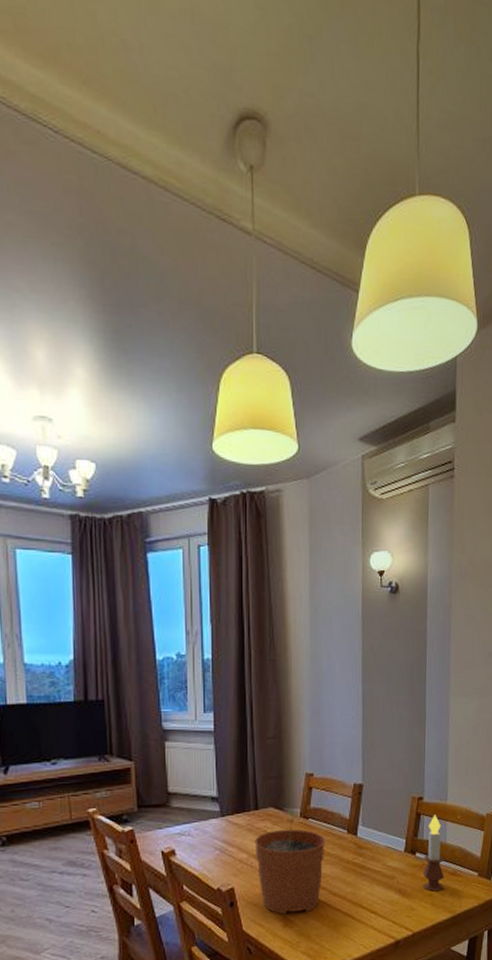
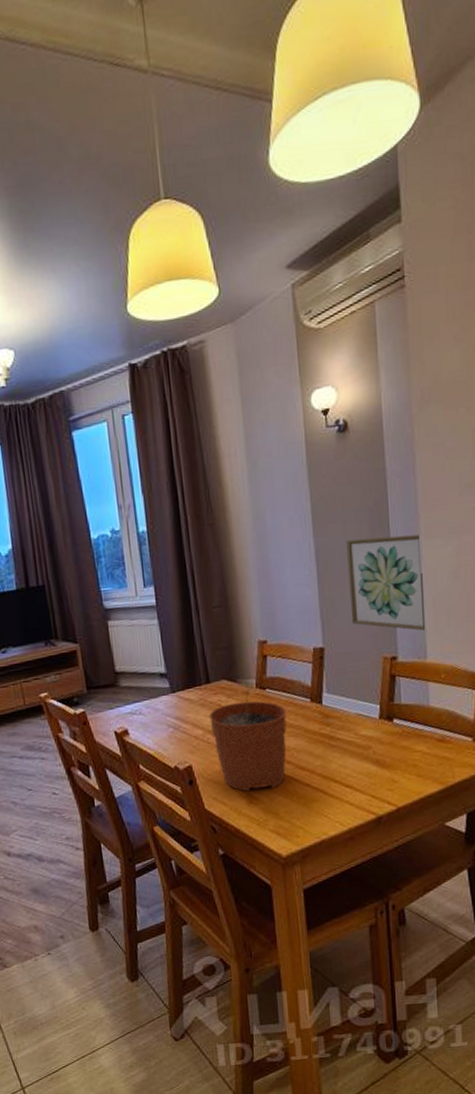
wall art: none [388,689,449,776] -> present [346,534,425,631]
candle: present [423,814,445,891] -> none [402,675,432,761]

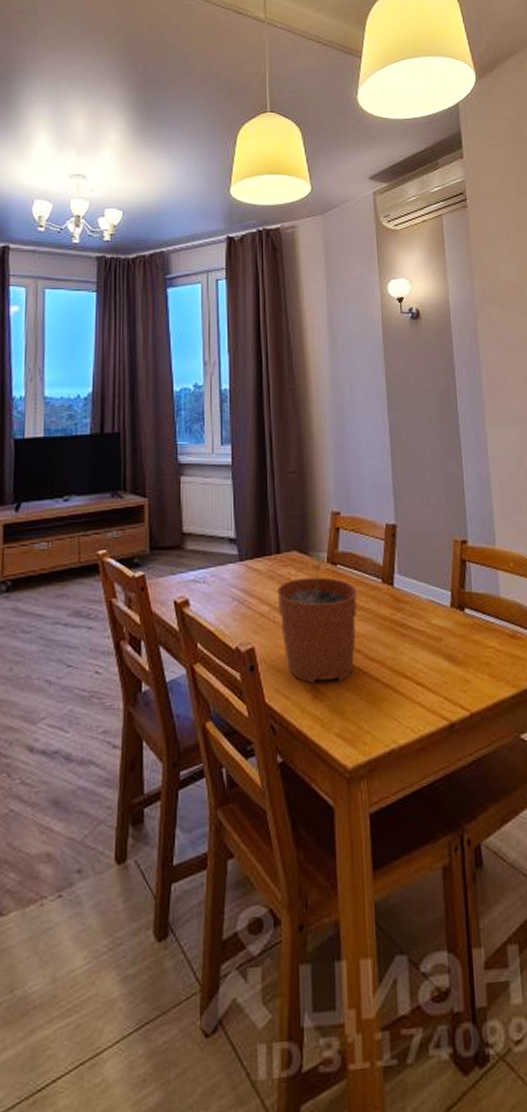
wall art: present [346,534,425,631] -> none [418,418,493,516]

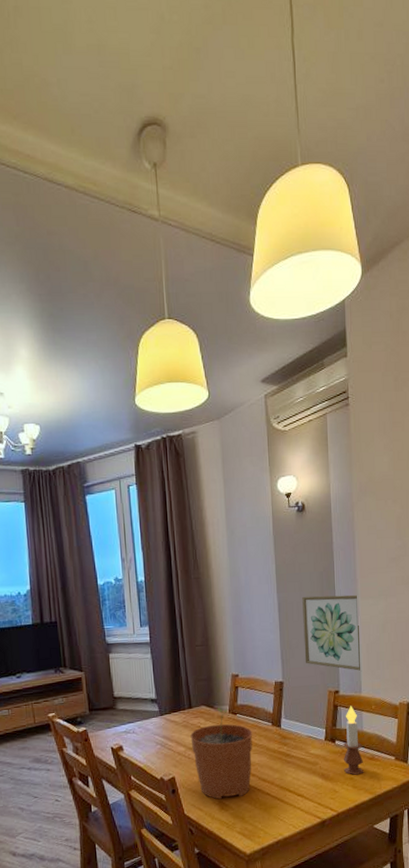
wall art: none [418,418,493,516] -> present [302,595,360,671]
candle: none [474,561,504,659] -> present [342,706,364,775]

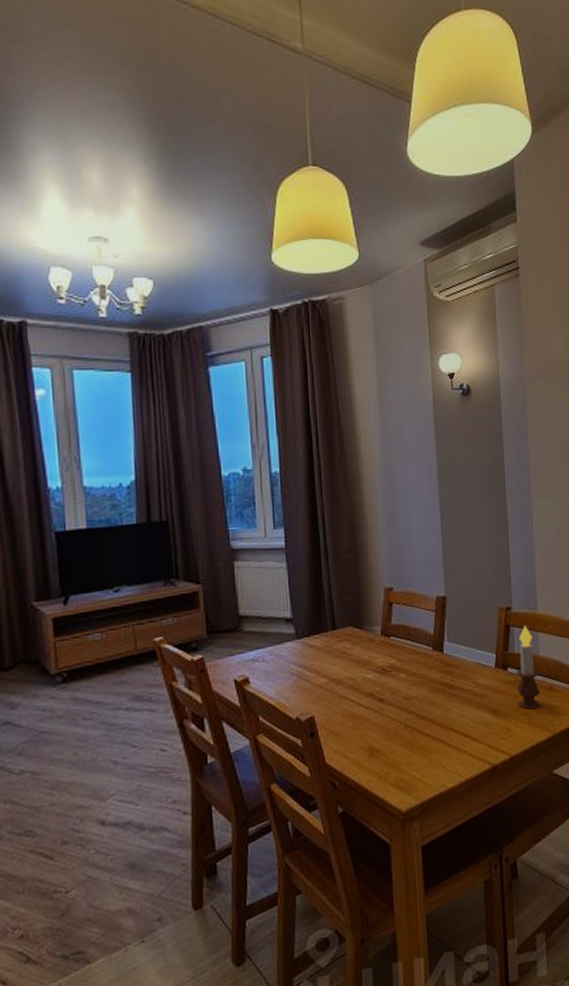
plant pot: present [190,708,253,800] -> none [334,629,410,744]
wall art: present [302,595,360,671] -> none [468,493,535,584]

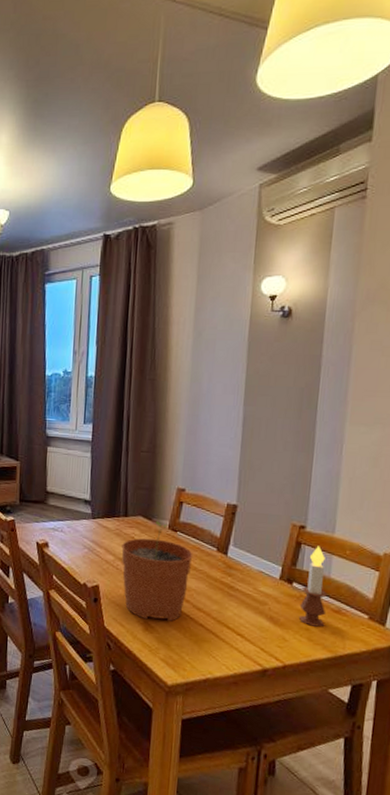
plant pot: none [334,629,410,744] -> present [121,521,193,621]

